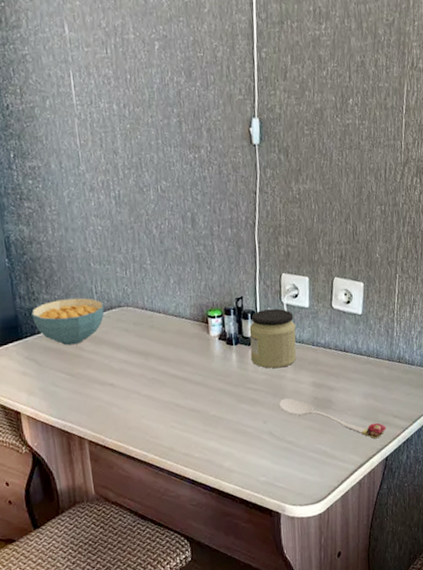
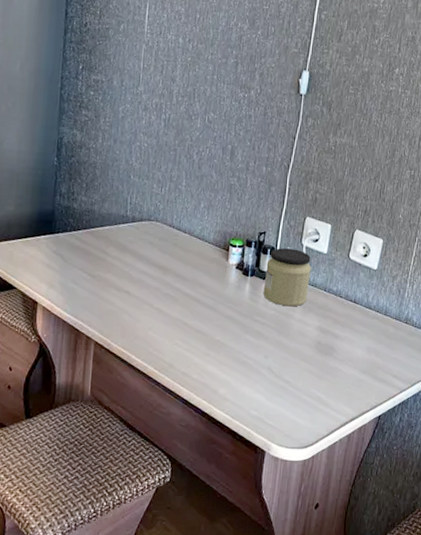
cereal bowl: present [31,298,105,346] -> none [67,203,135,248]
spoon: present [278,398,387,439] -> none [282,337,384,395]

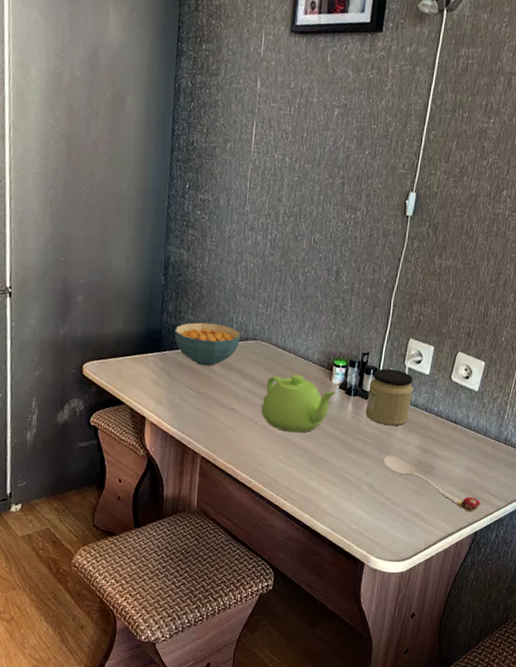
cereal bowl: none [67,203,135,248] -> present [174,322,241,366]
teapot: none [156,255,233,316] -> present [261,374,337,433]
spoon: none [282,337,384,395] -> present [382,455,481,512]

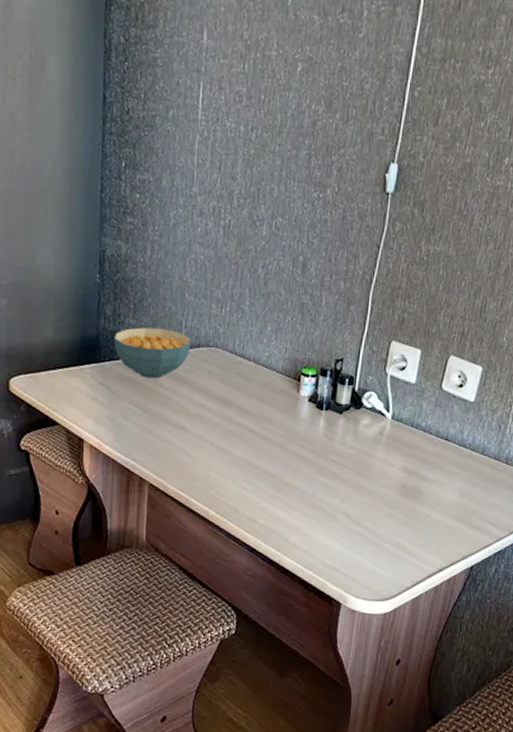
teapot: present [261,374,337,433] -> none [217,386,305,455]
jar: present [365,368,413,426] -> none [340,377,396,445]
spoon: present [382,455,481,512] -> none [361,479,478,544]

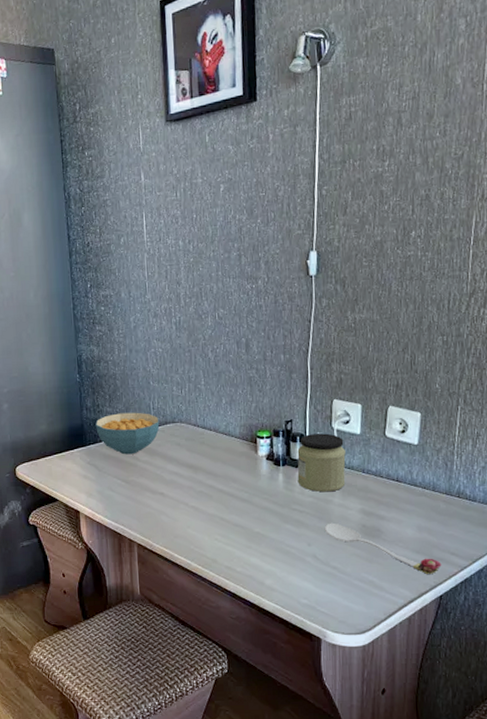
jar: none [340,377,396,445] -> present [297,433,346,492]
spoon: none [361,479,478,544] -> present [324,522,442,575]

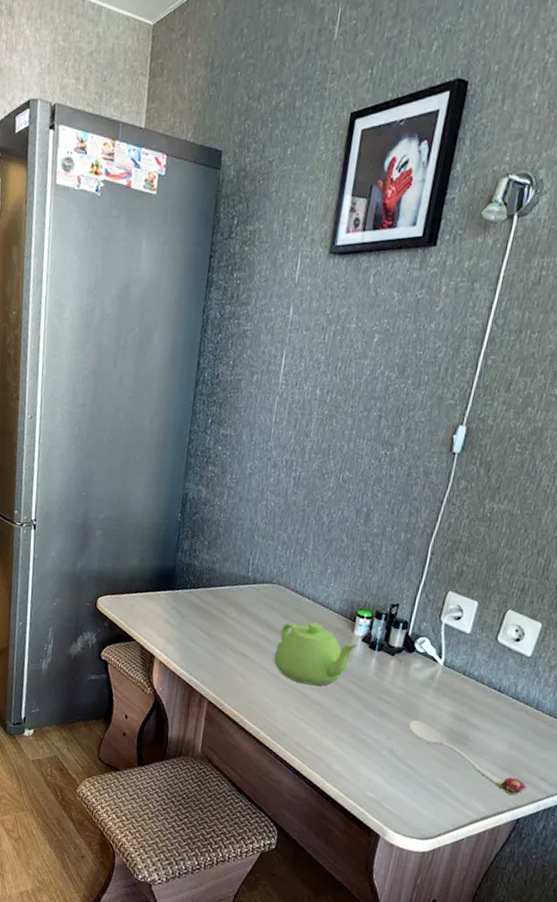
cereal bowl: present [95,412,160,455] -> none [188,562,257,608]
teapot: none [190,451,264,510] -> present [274,622,359,686]
jar: present [297,433,346,492] -> none [390,623,450,689]

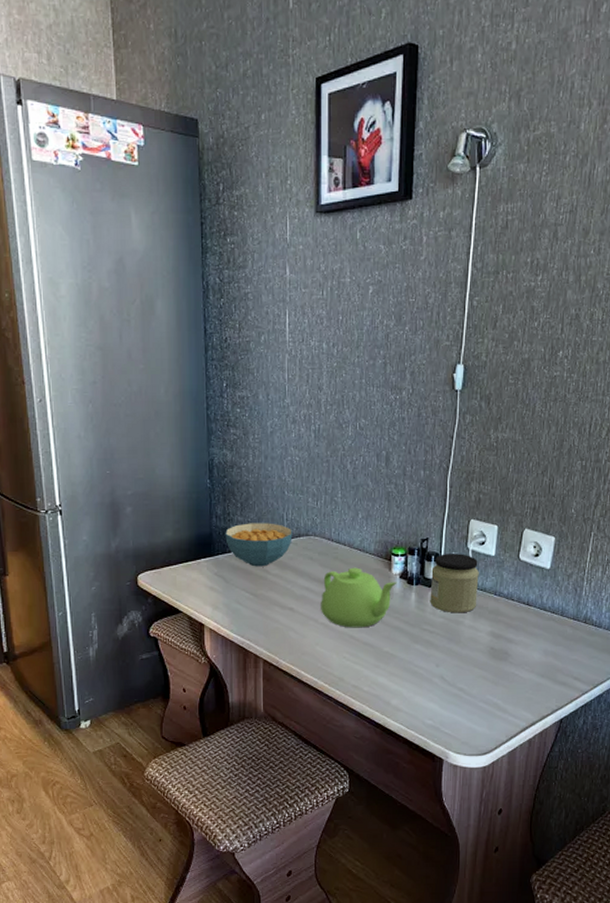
cereal bowl: none [188,562,257,608] -> present [225,523,293,567]
jar: none [390,623,450,689] -> present [430,554,479,613]
spoon: present [407,720,527,795] -> none [453,644,564,699]

